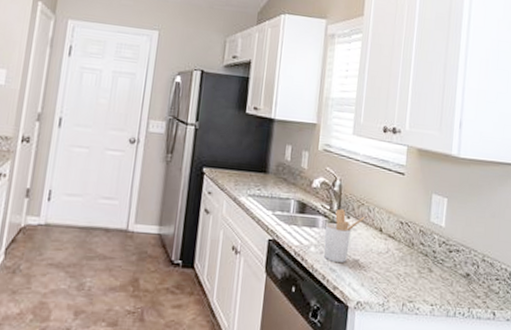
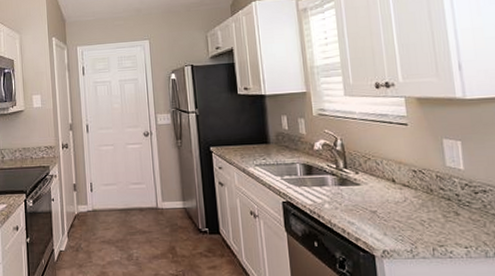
utensil holder: present [323,208,365,264] -> none [334,165,375,216]

